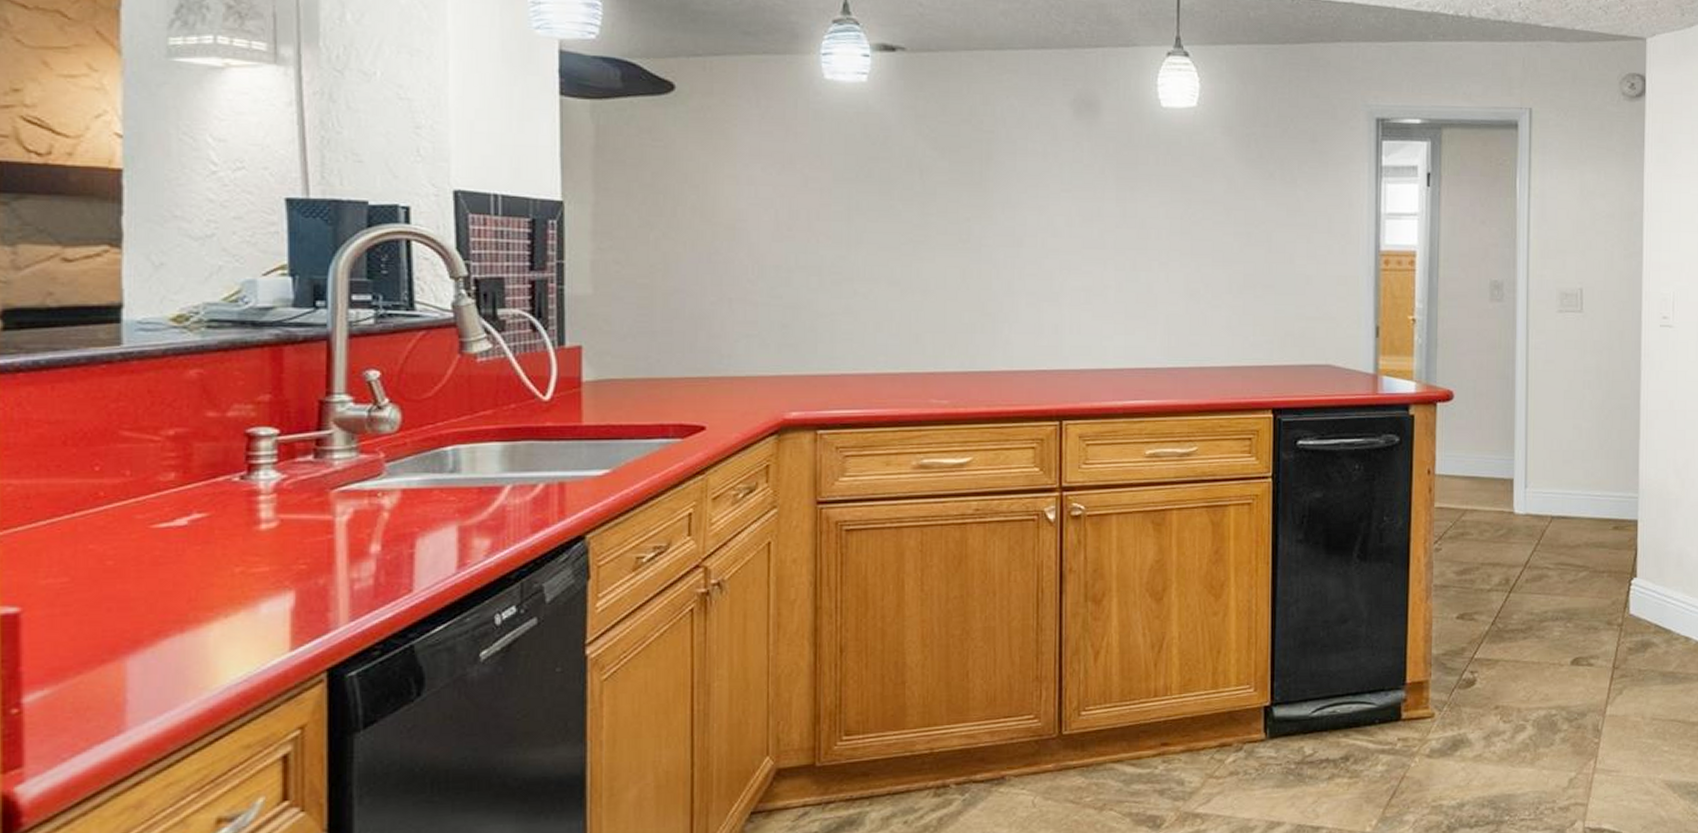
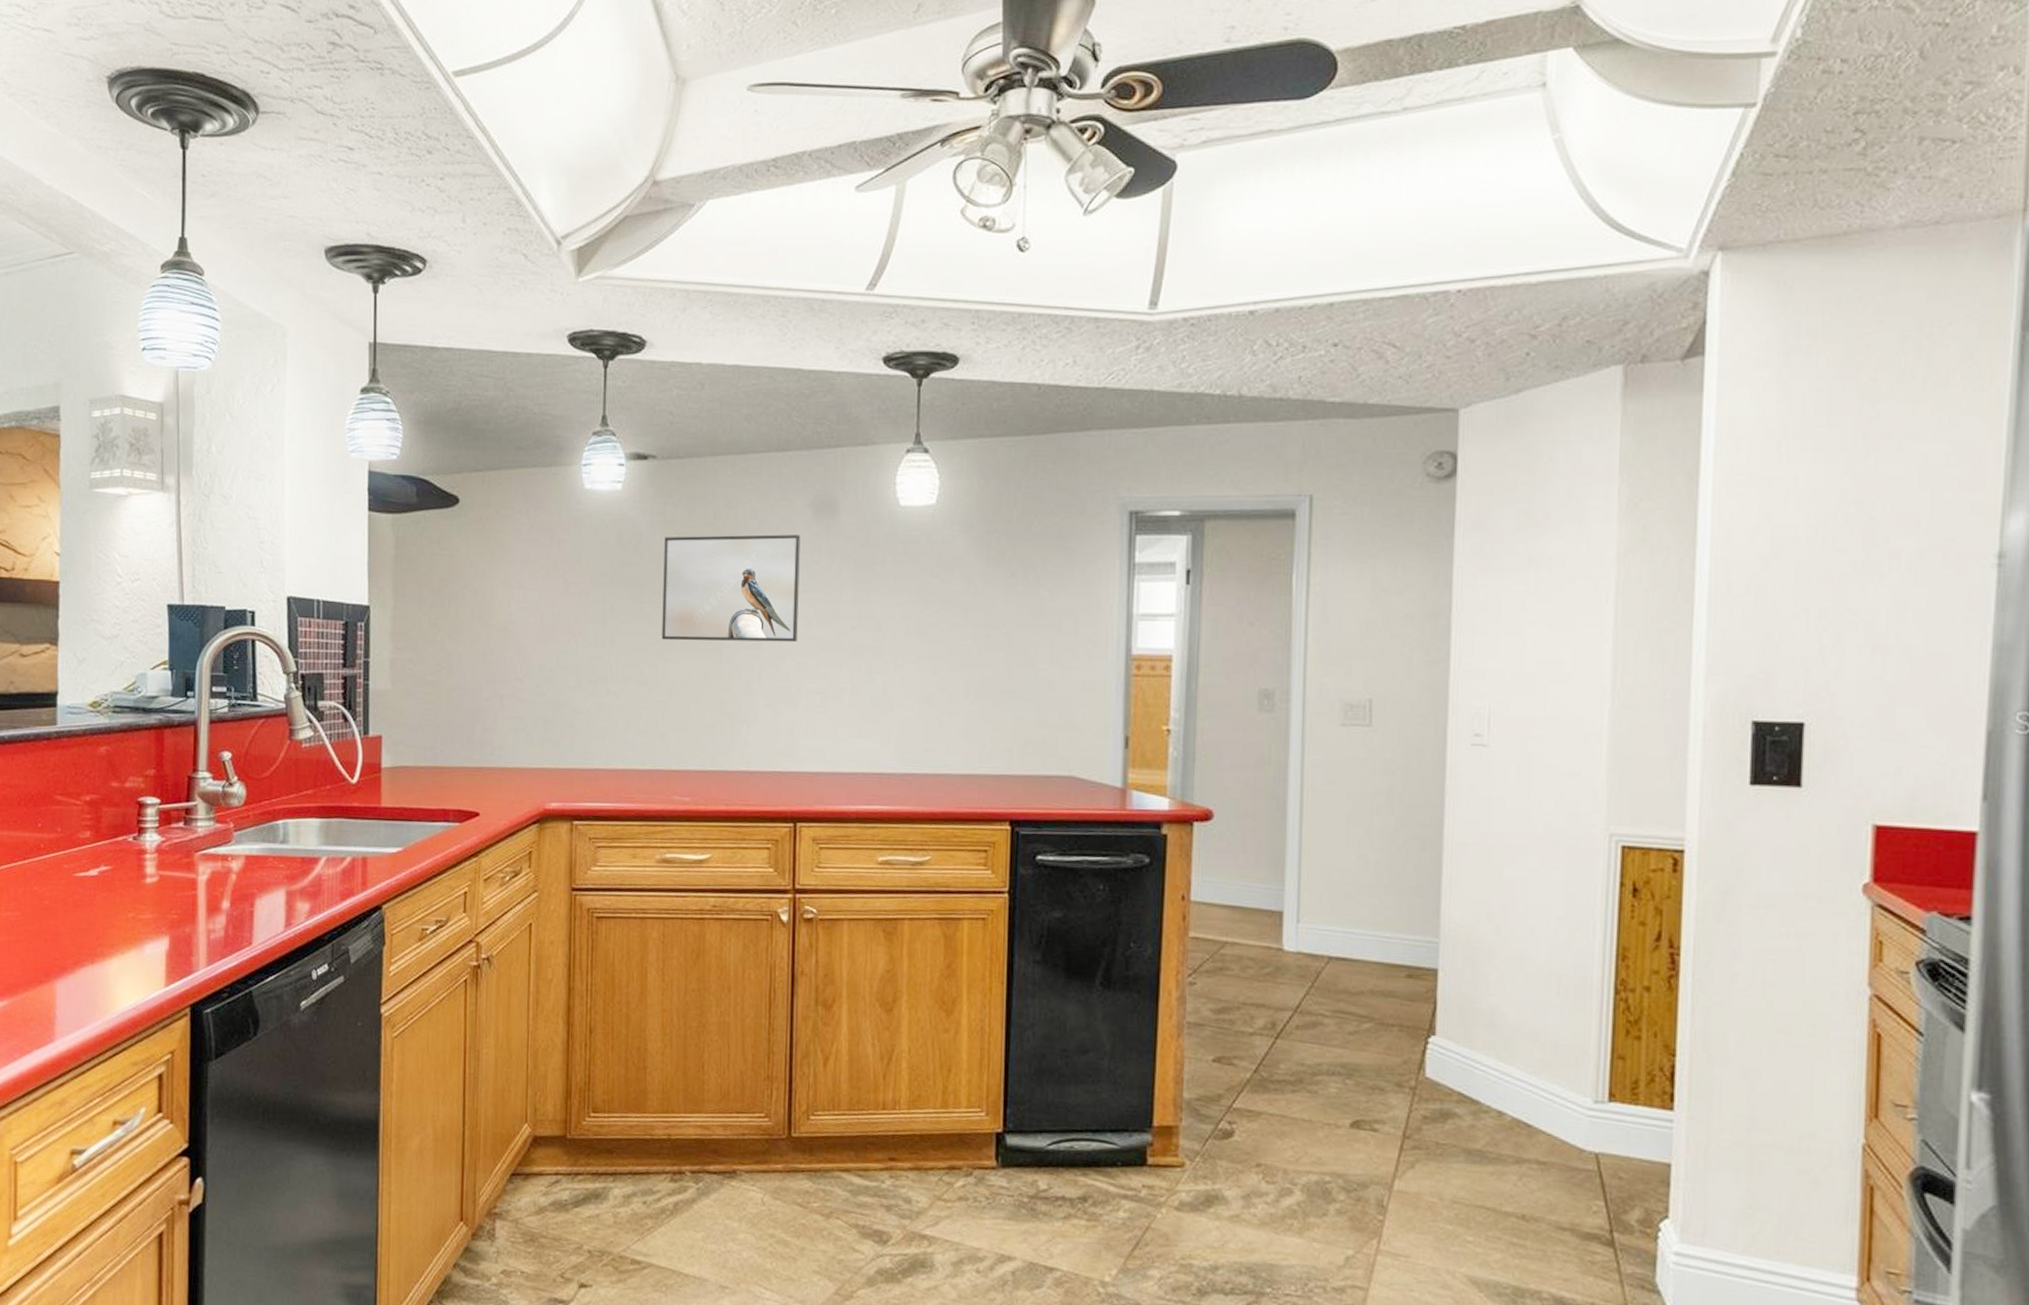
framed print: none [914,131,1062,241] -> present [661,534,801,642]

